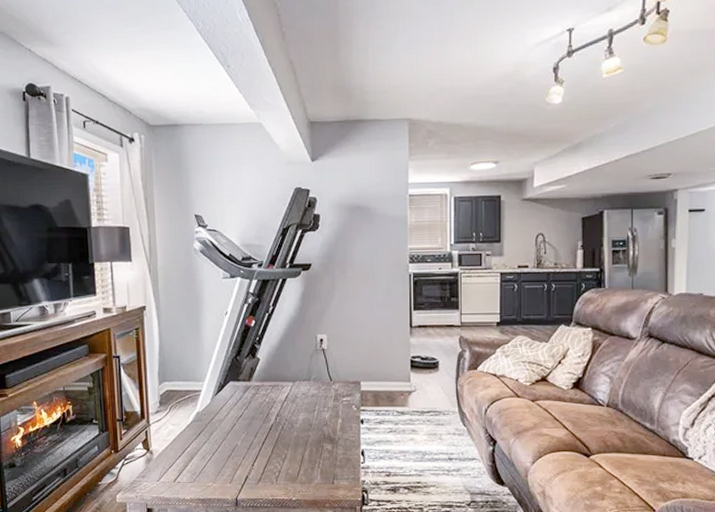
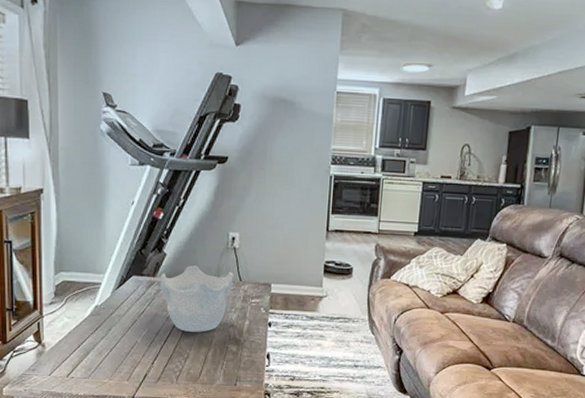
decorative bowl: none [254,369,325,433] -> present [159,266,235,332]

